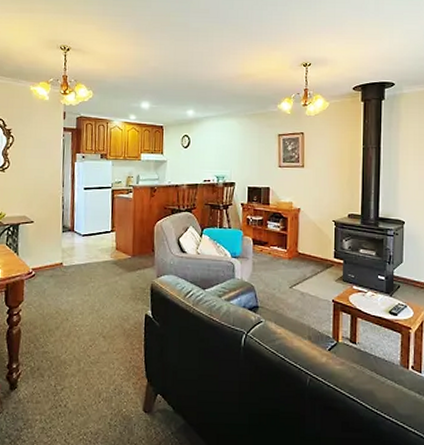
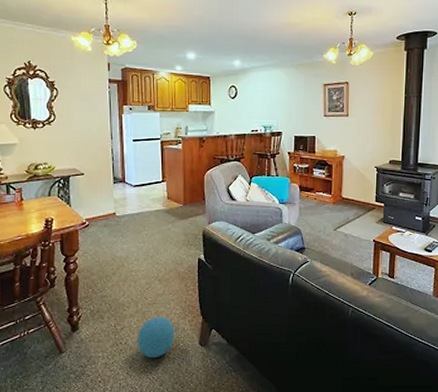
ball: none [78,376,117,425] -> present [138,316,174,358]

